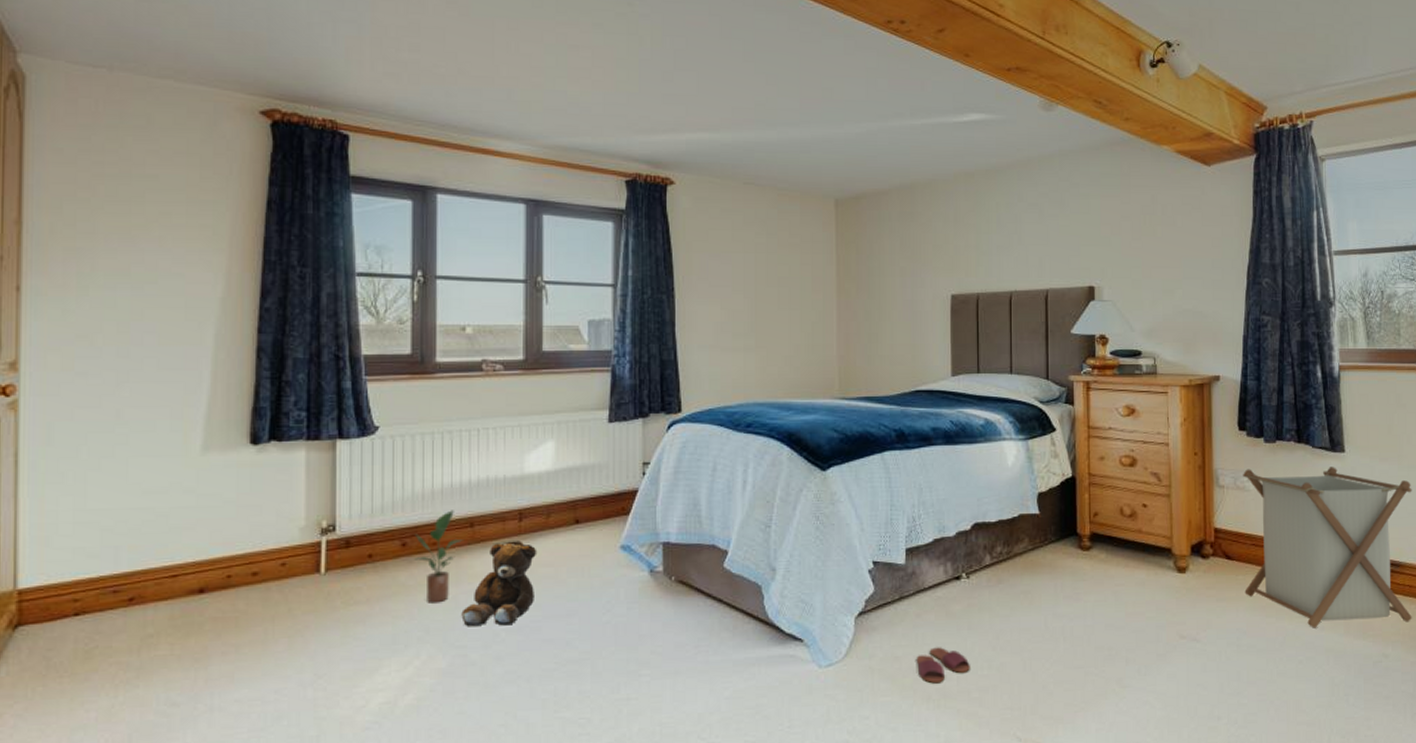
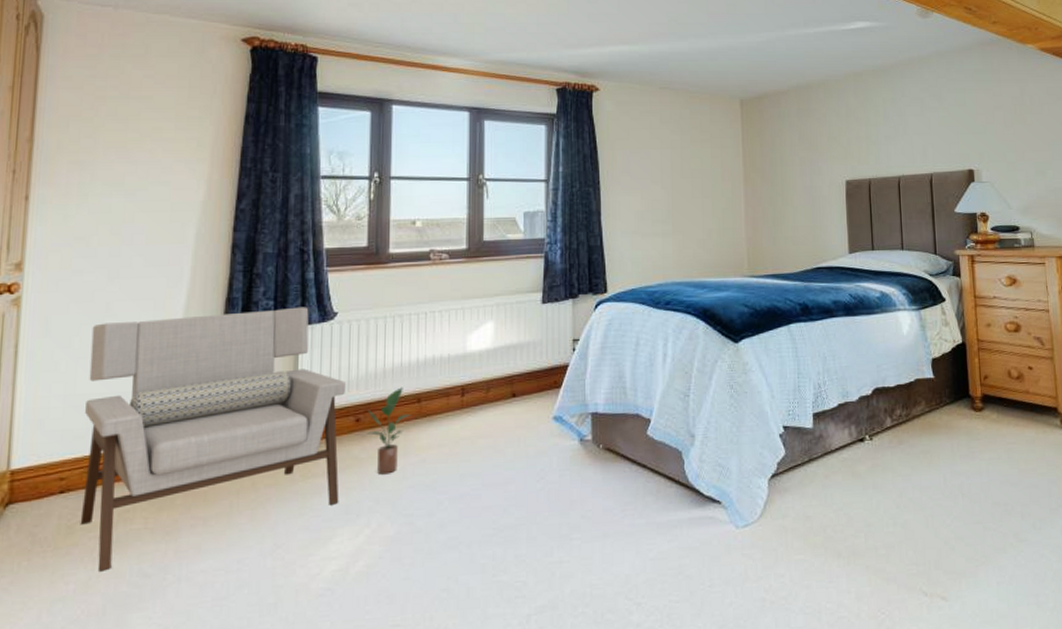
armchair: none [98,419,391,699] -> present [80,307,347,571]
teddy bear: present [461,541,537,626] -> none [408,414,478,495]
slippers: present [917,647,970,684] -> none [827,506,877,541]

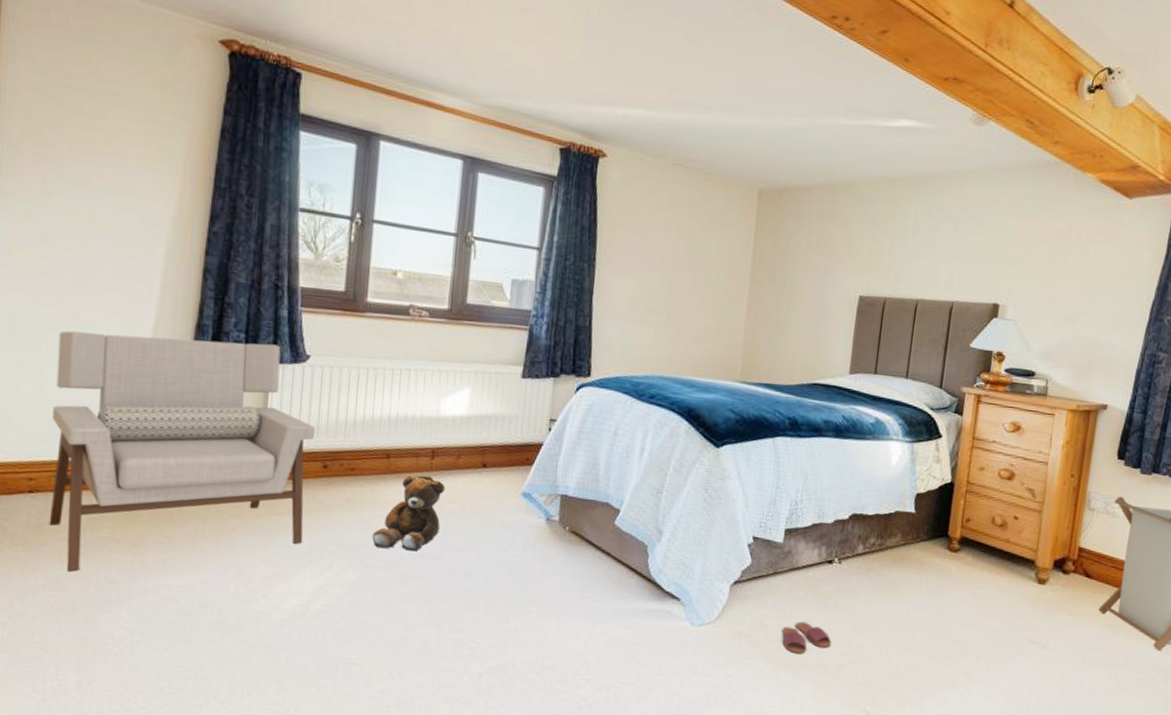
potted plant: present [367,387,413,475] -> none [334,441,381,523]
teddy bear: none [408,414,478,495] -> present [372,475,446,551]
slippers: none [827,506,877,541] -> present [782,621,831,654]

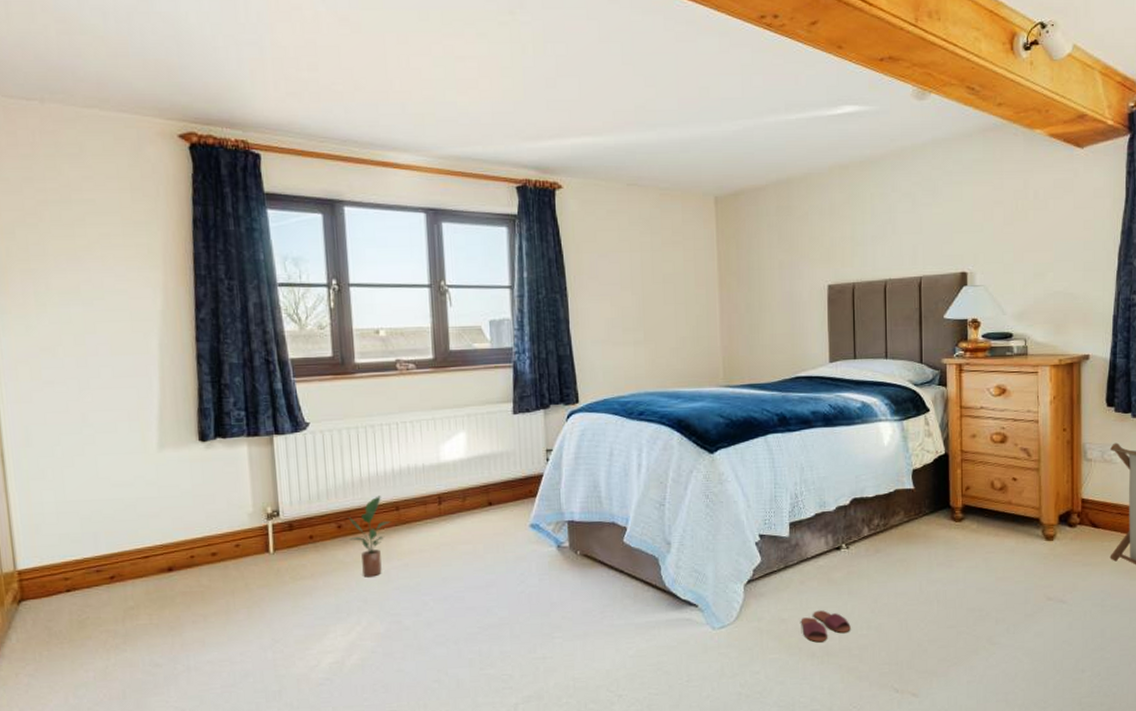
armchair: present [49,330,316,572] -> none [72,417,329,661]
potted plant: none [334,441,381,523] -> present [348,495,392,577]
teddy bear: present [372,475,446,551] -> none [394,521,457,597]

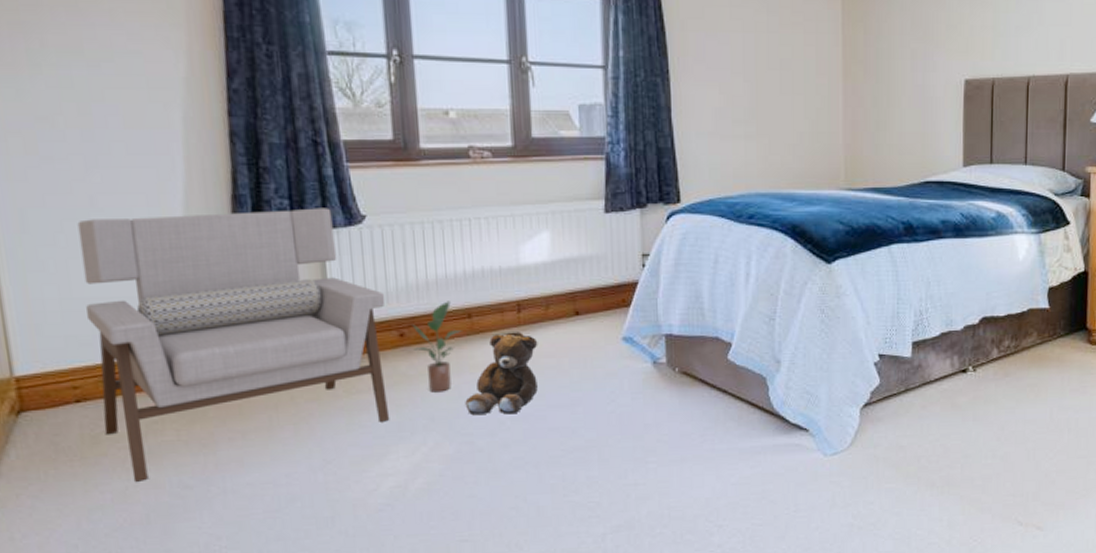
armchair: none [72,417,329,661] -> present [77,208,390,482]
teddy bear: none [394,521,457,597] -> present [465,332,538,415]
slippers: present [802,610,851,643] -> none [922,437,974,472]

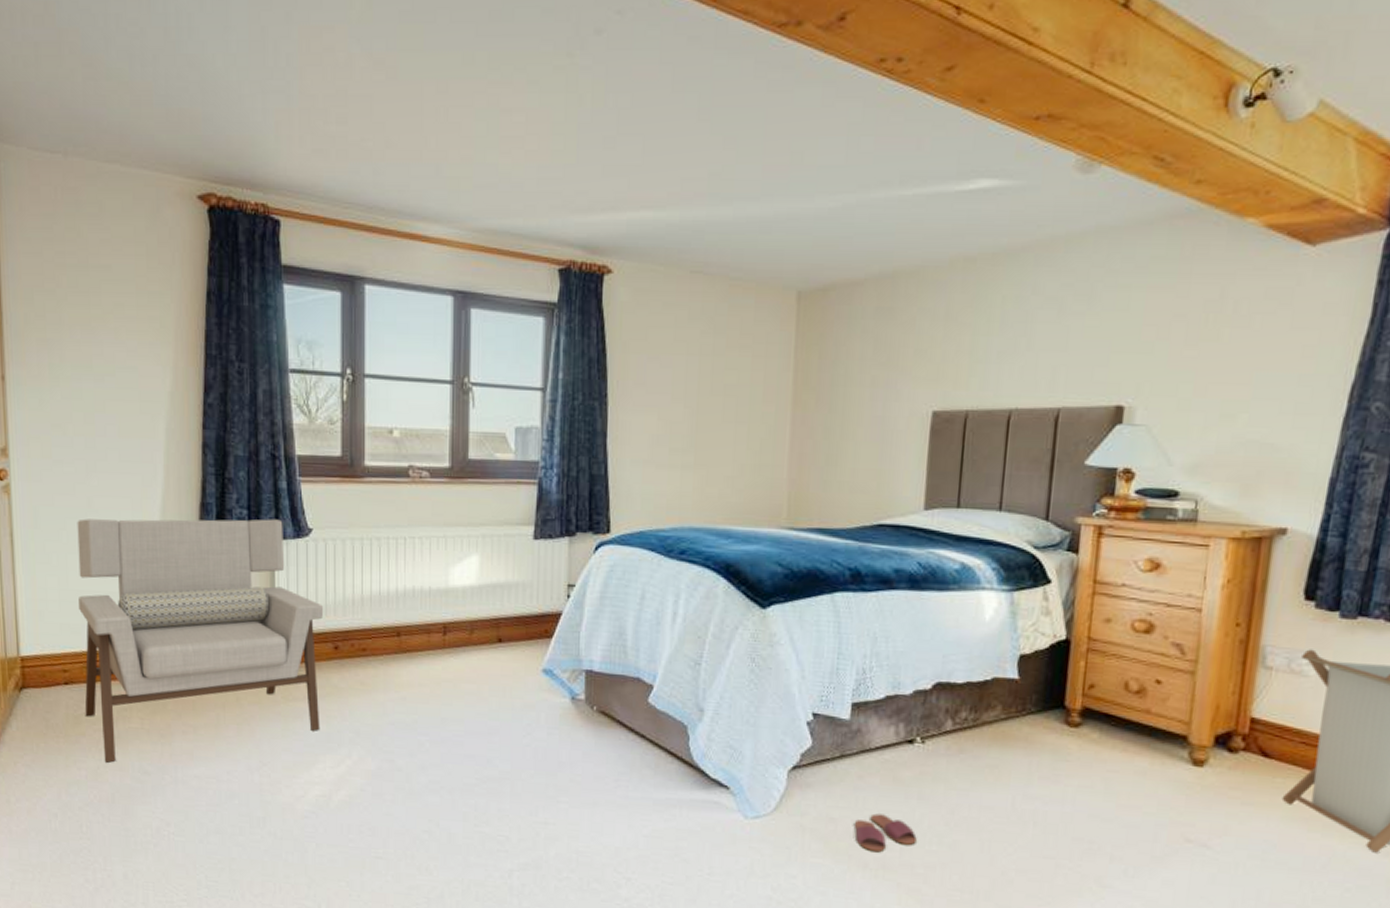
potted plant: present [412,301,464,393] -> none [346,618,392,708]
teddy bear: present [465,332,538,415] -> none [389,654,461,737]
slippers: none [922,437,974,472] -> present [855,813,917,853]

